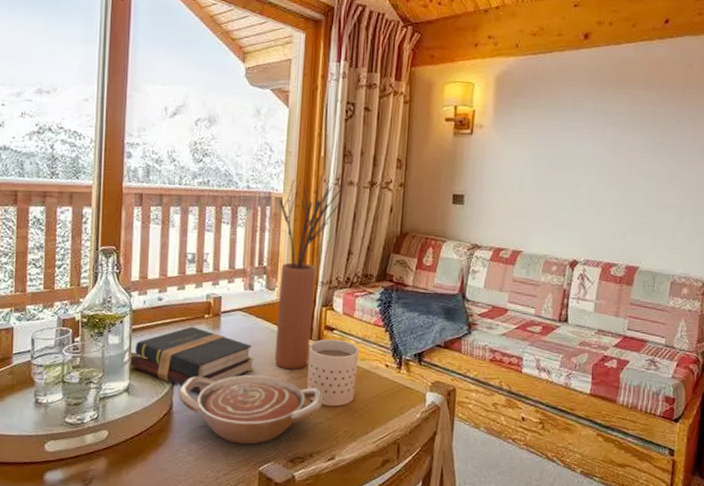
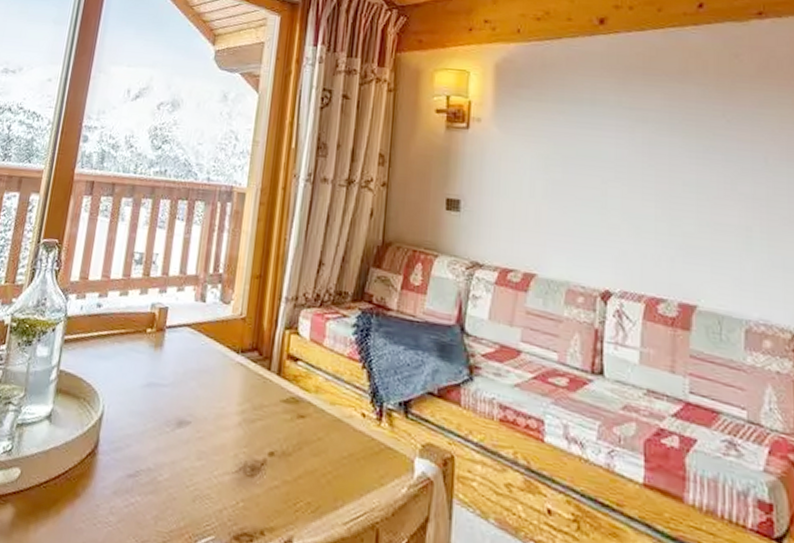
hardback book: present [130,326,254,393] -> none [56,341,200,430]
bowl: present [178,374,324,445] -> none [106,407,283,509]
vase: present [274,175,344,370] -> none [224,169,317,410]
mug: present [306,339,360,407] -> none [260,371,329,466]

